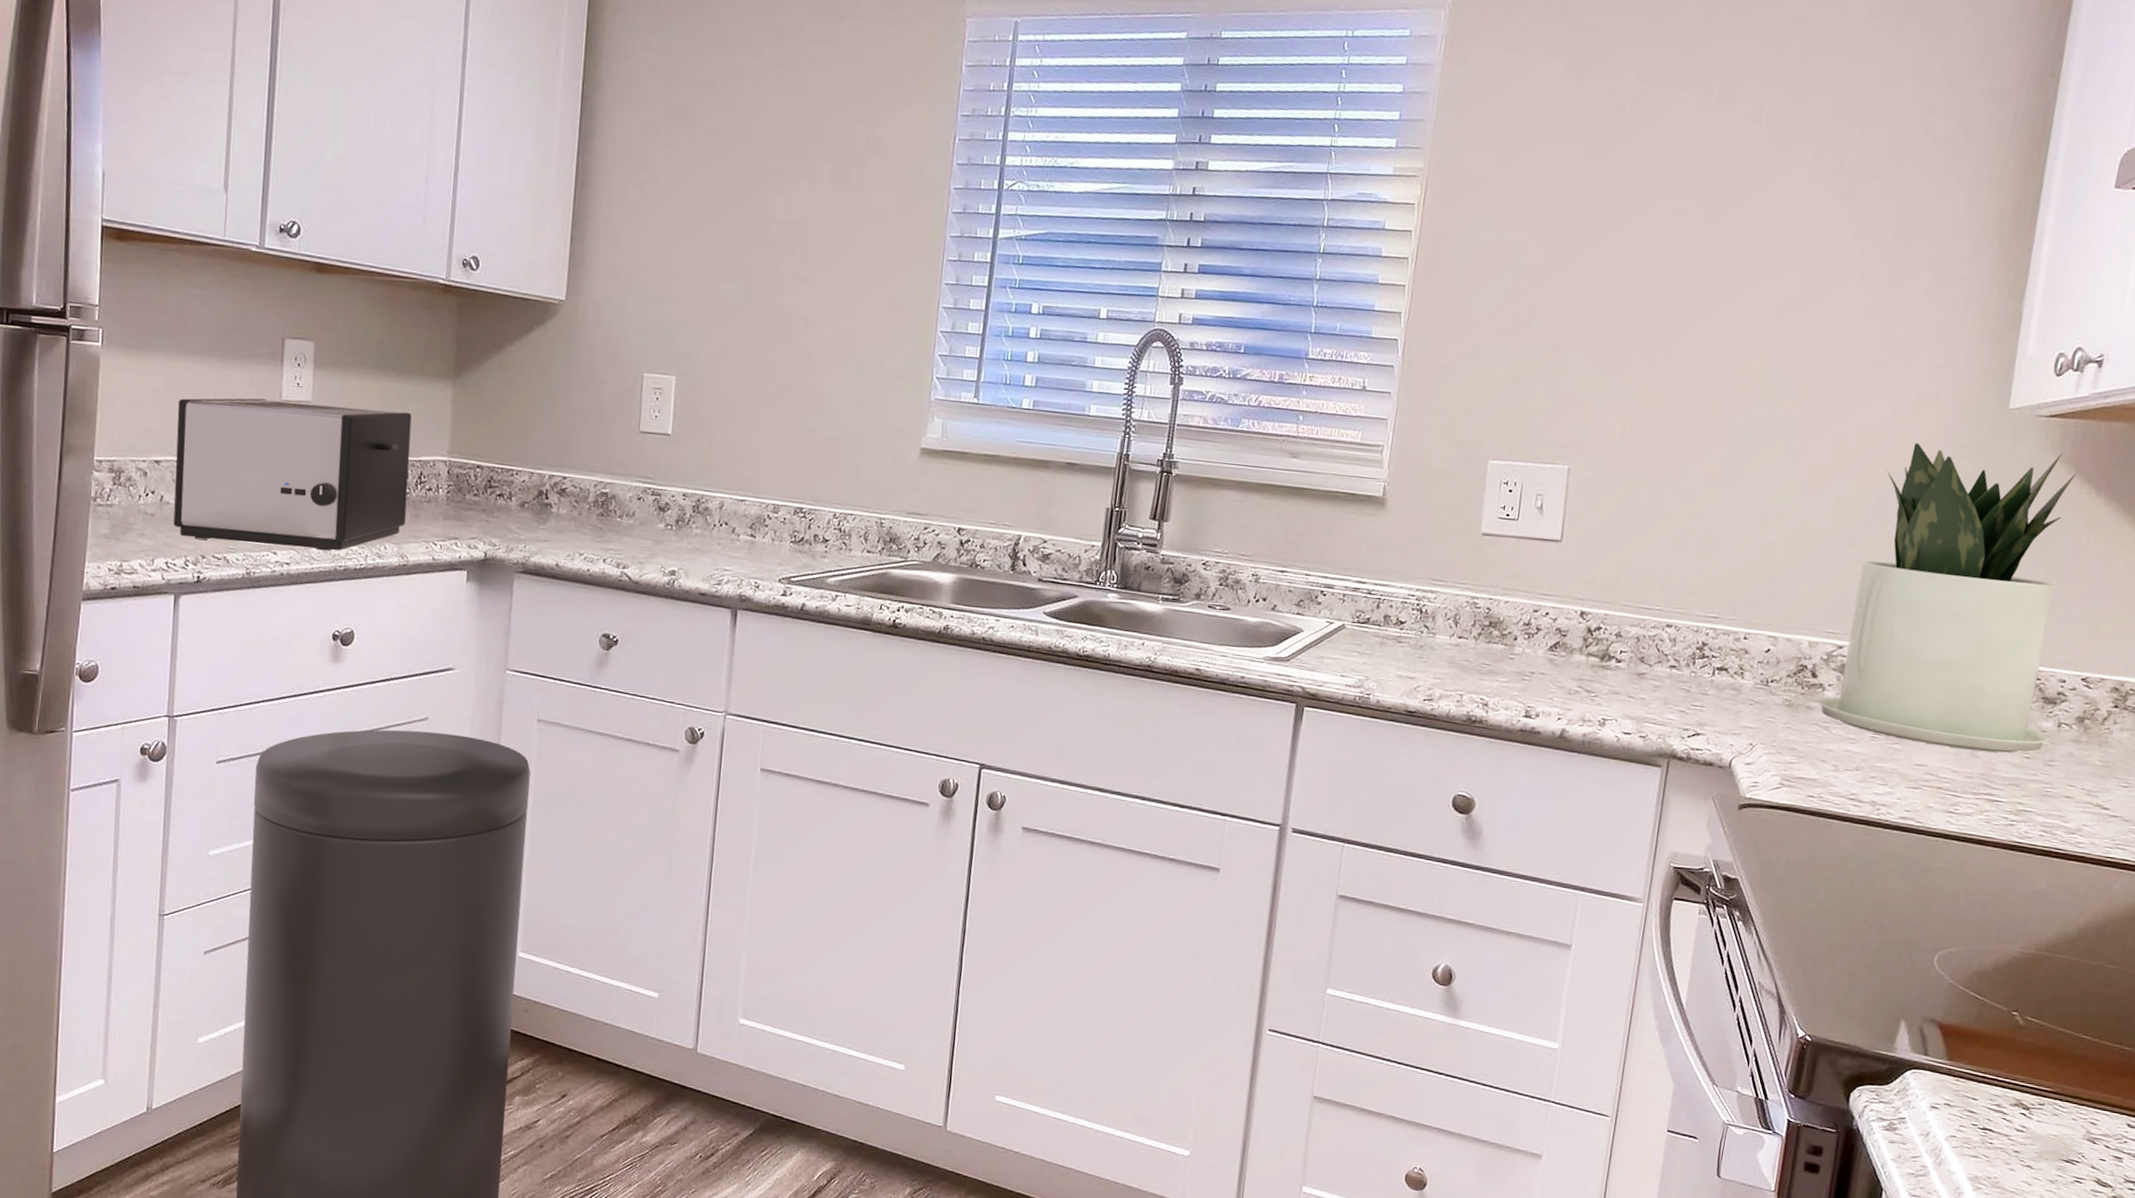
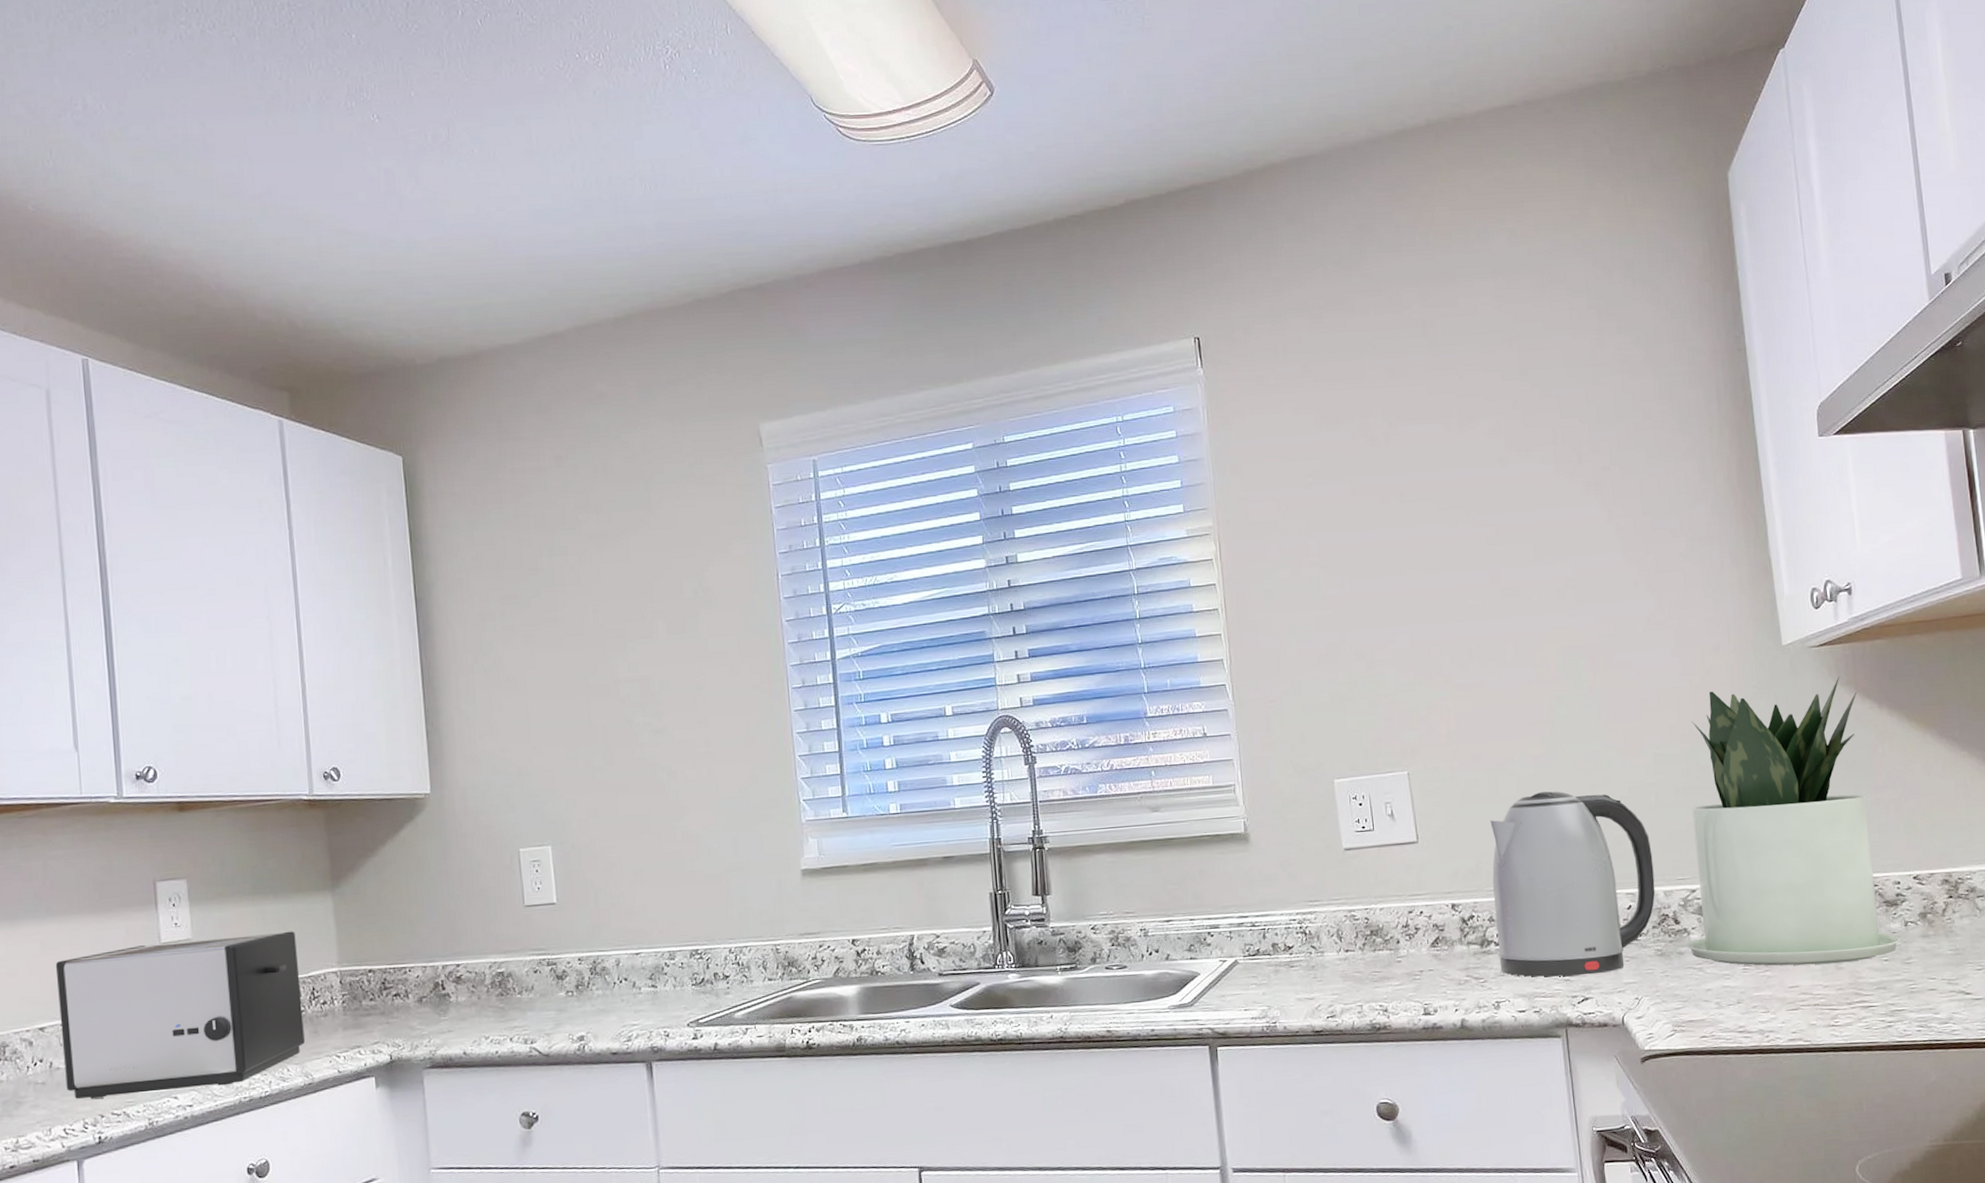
kettle: none [1615,514,1809,713] -> present [1490,791,1656,977]

